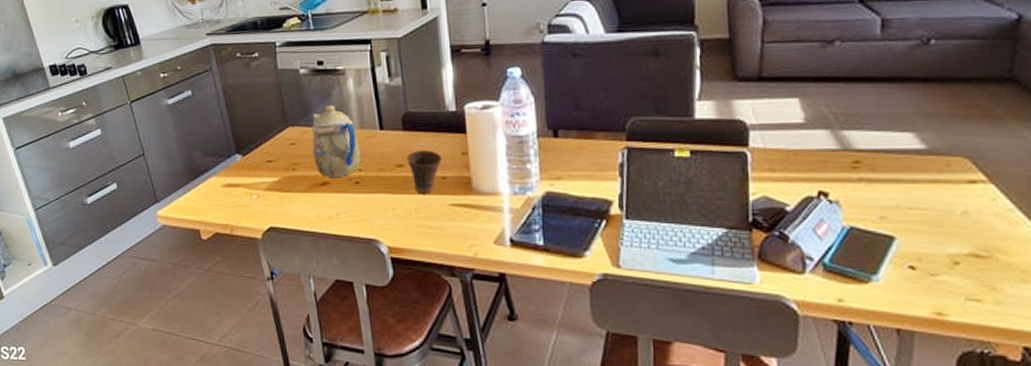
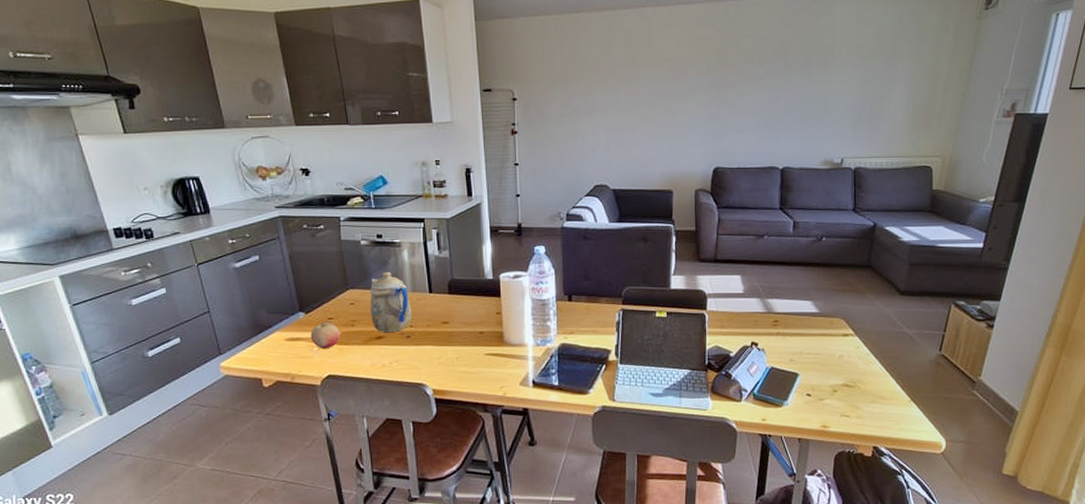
fruit: none [248,165,281,197] -> present [310,322,340,349]
cup: present [406,150,442,194] -> none [450,310,480,346]

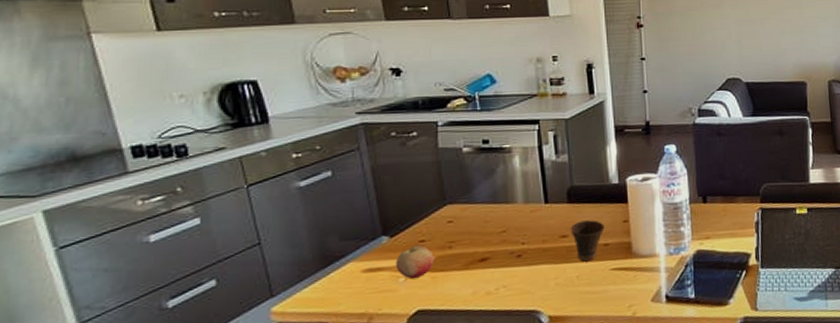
teapot: present [369,271,412,333] -> none [472,181,524,254]
cup: none [450,310,480,346] -> present [570,220,605,262]

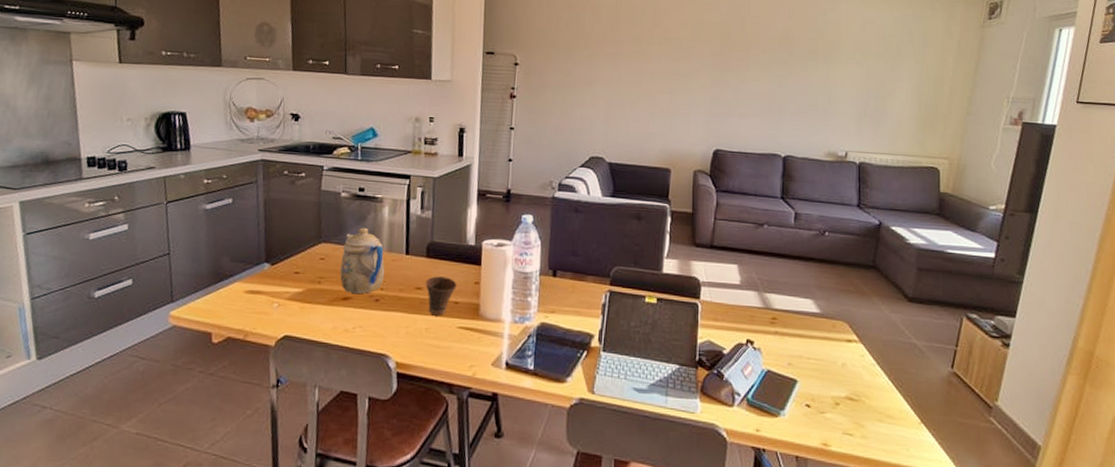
fruit: present [395,245,434,279] -> none [272,276,305,307]
teapot: none [472,181,524,254] -> present [339,227,385,294]

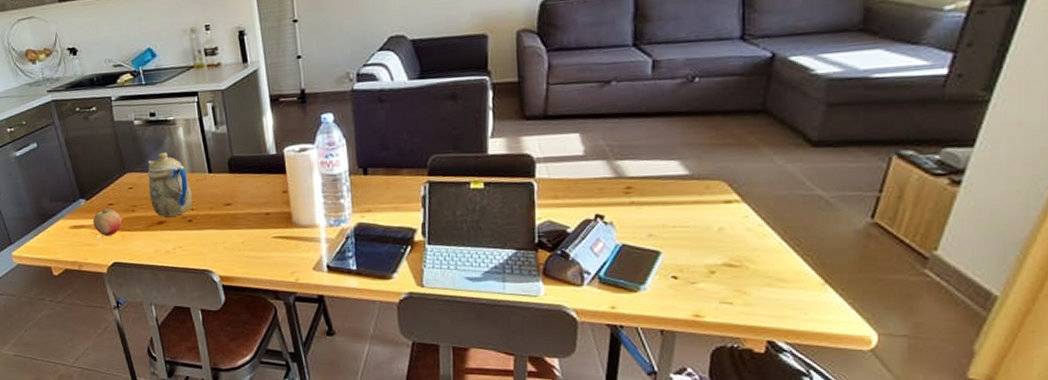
fruit: none [272,276,305,307] -> present [92,208,122,236]
cup: present [425,276,457,316] -> none [233,189,265,229]

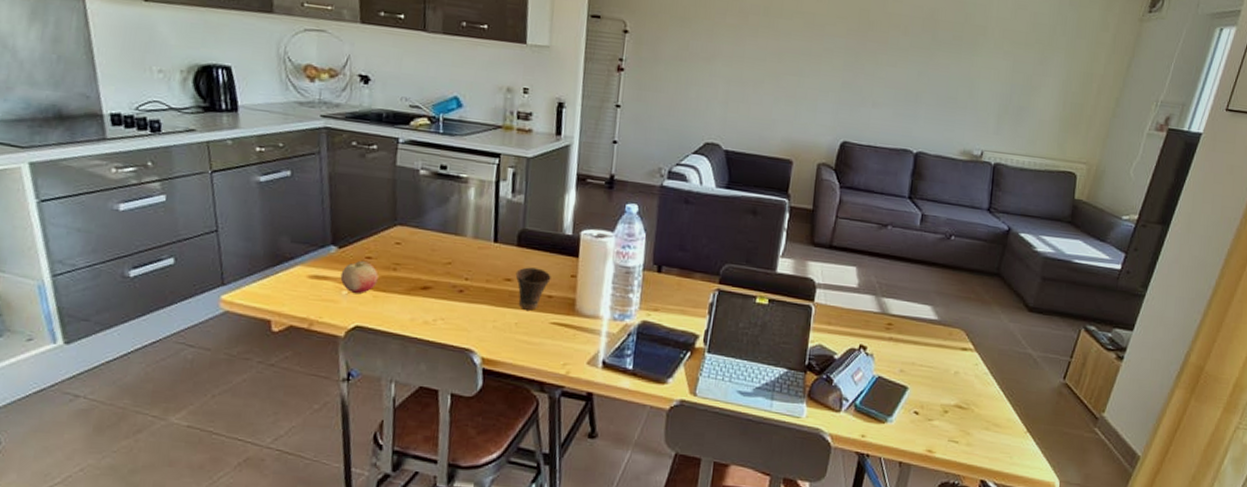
teapot: present [147,152,193,218] -> none [418,210,470,284]
cup: none [233,189,265,229] -> present [515,267,551,310]

